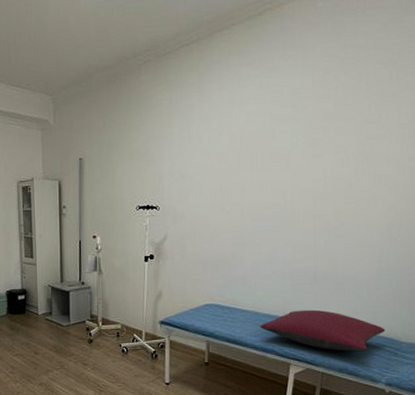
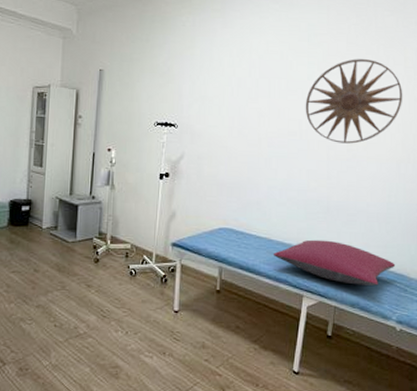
wall art: none [289,120,397,212] -> present [305,59,403,144]

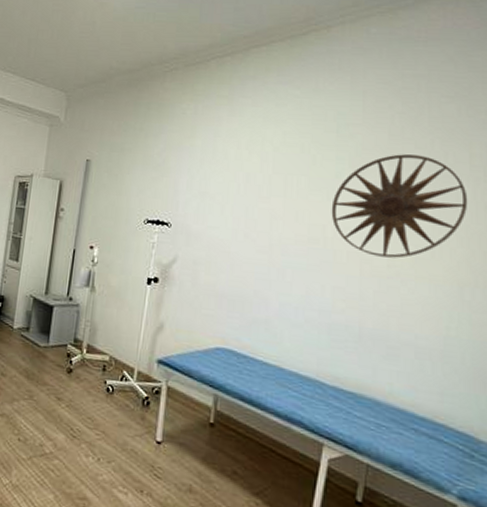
pillow: present [274,239,396,286] -> none [285,373,457,444]

